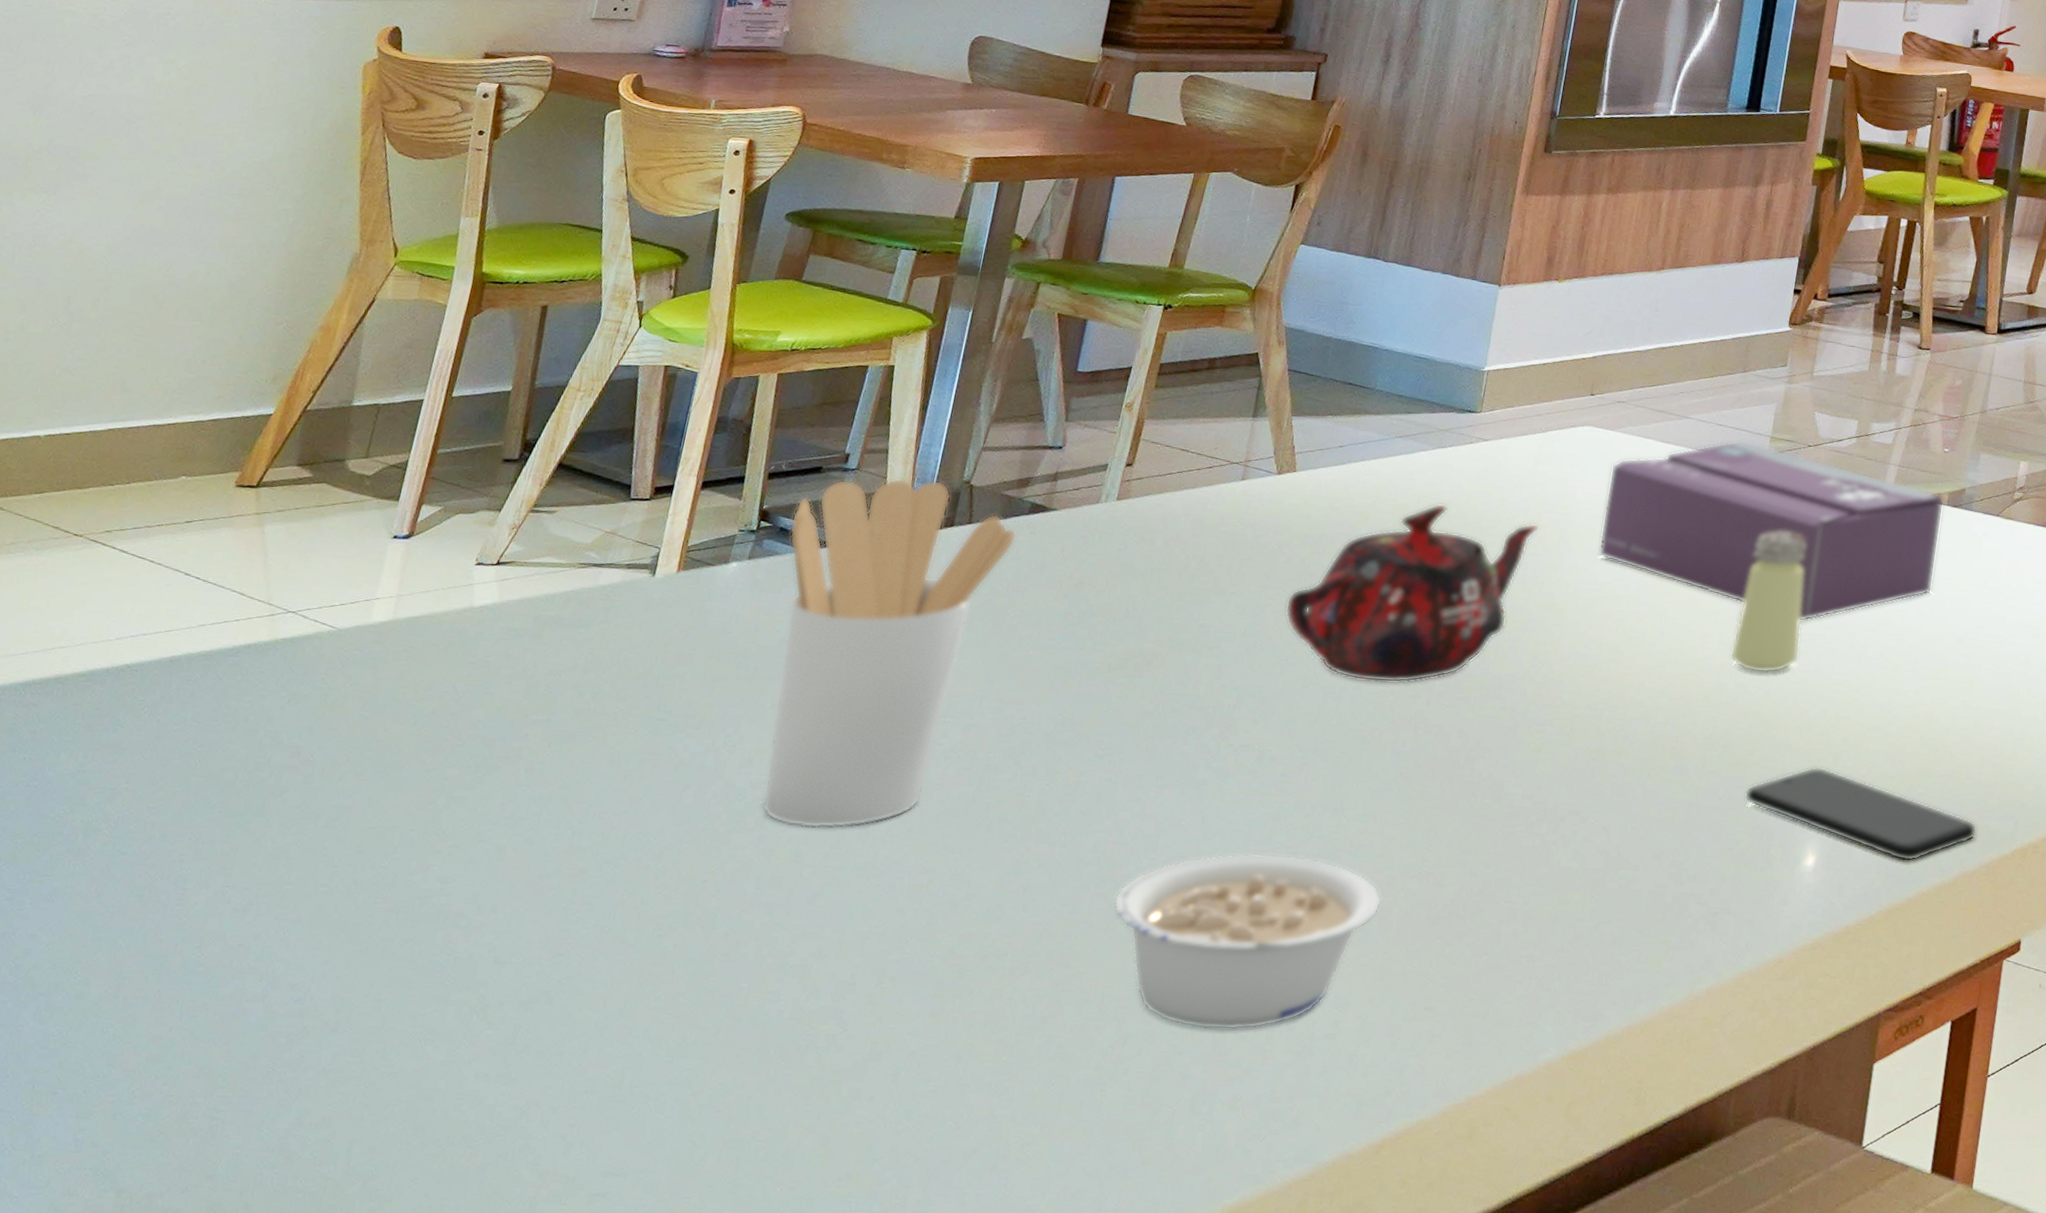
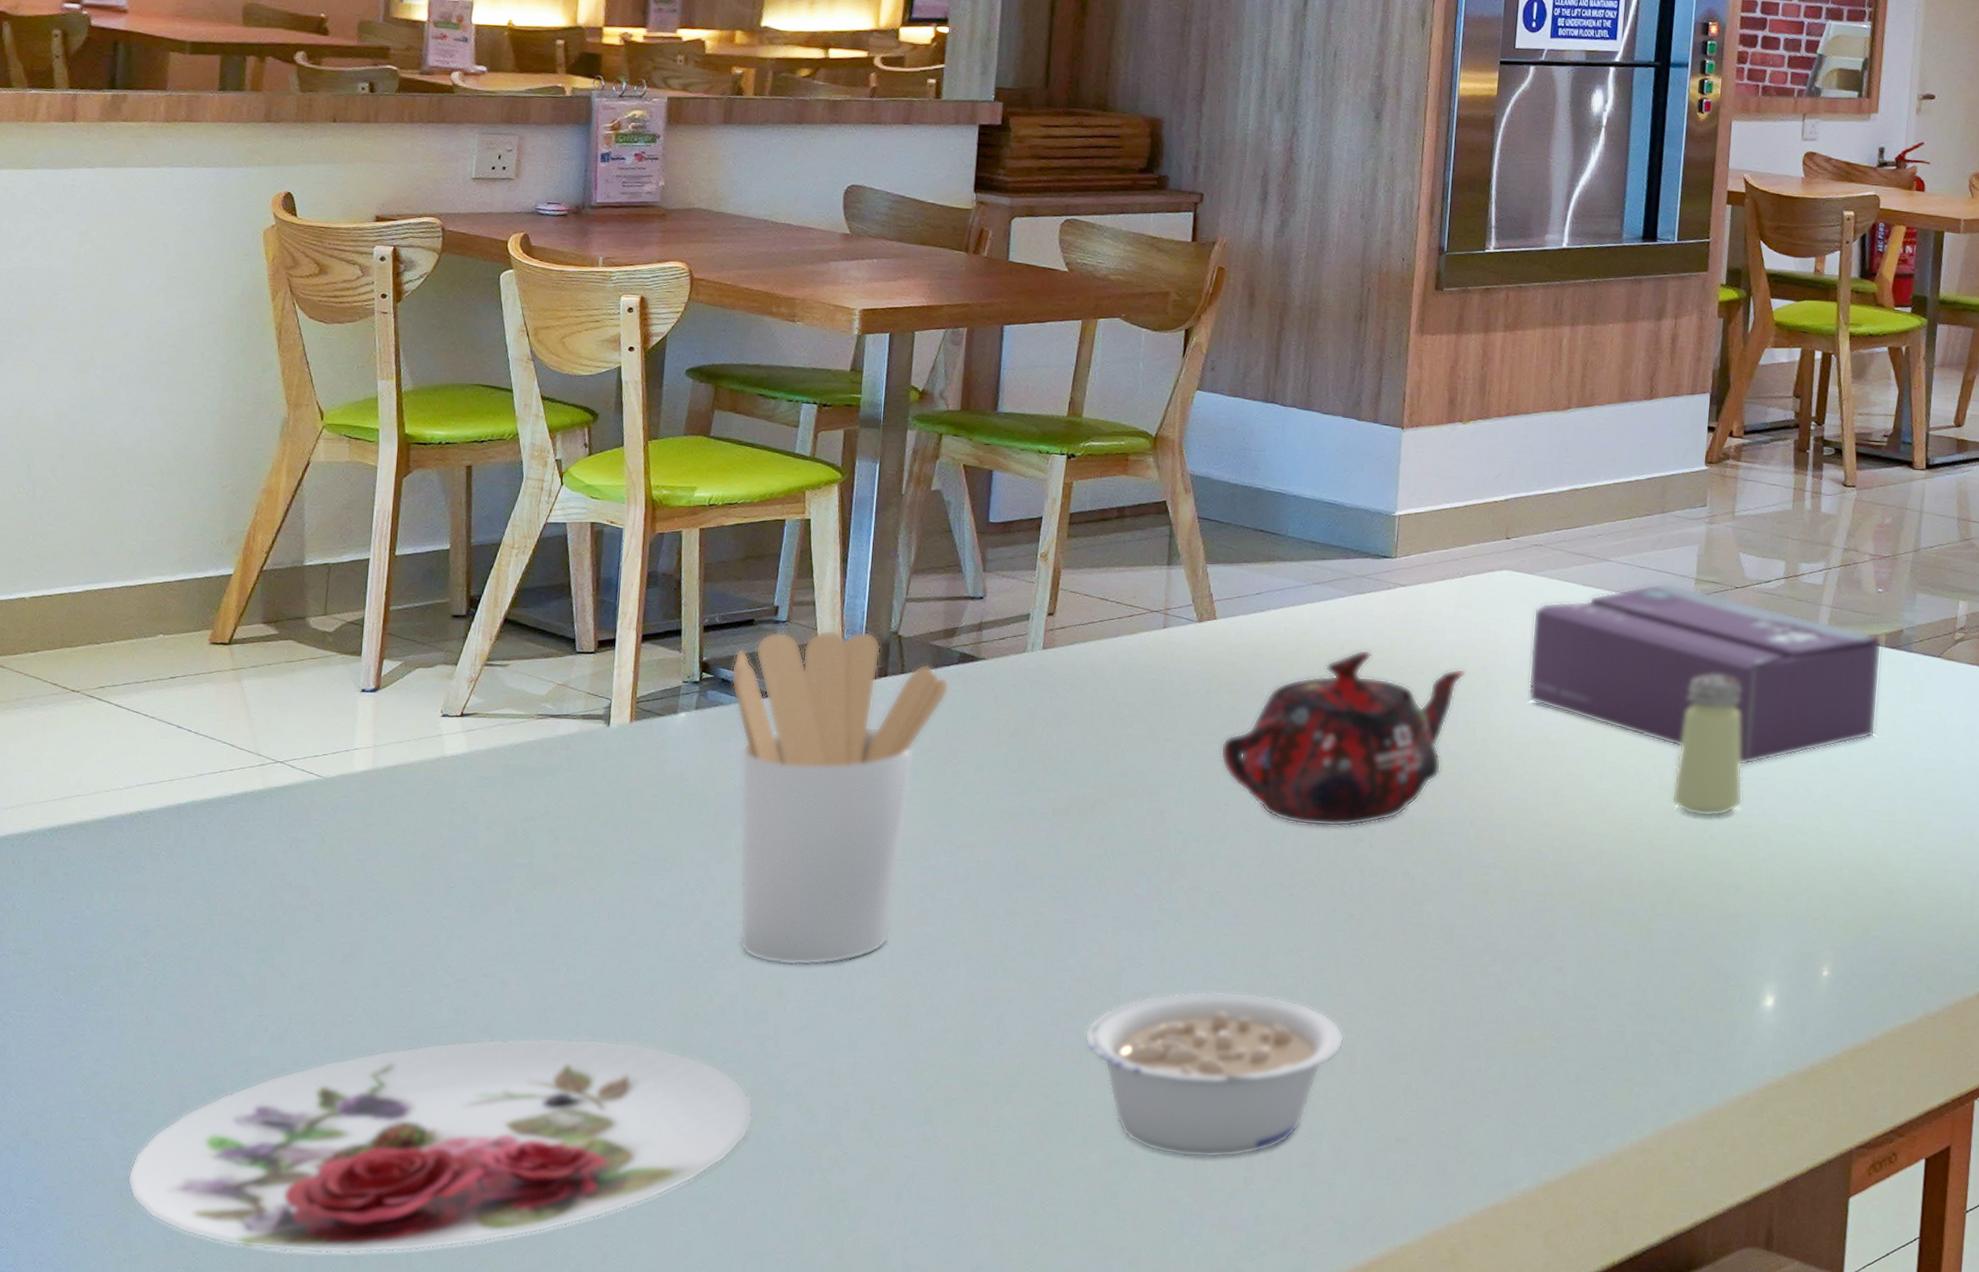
plate: none [42,907,753,1150] -> present [126,1037,755,1254]
smartphone: present [1744,767,1977,862] -> none [1697,909,1939,1003]

